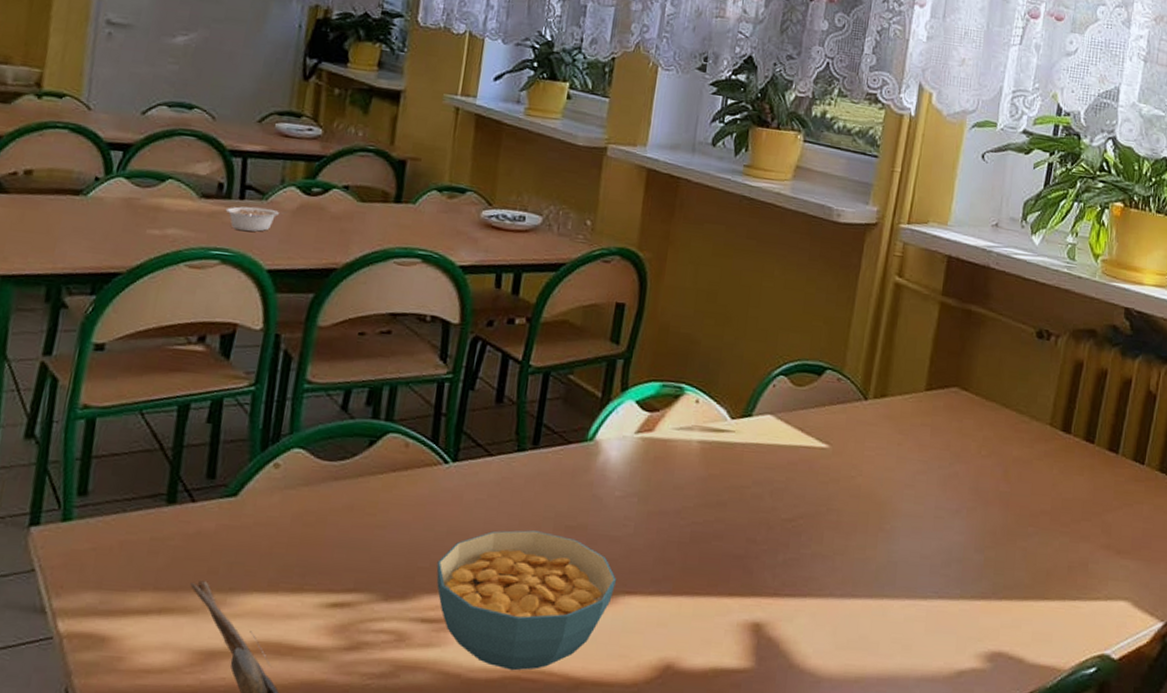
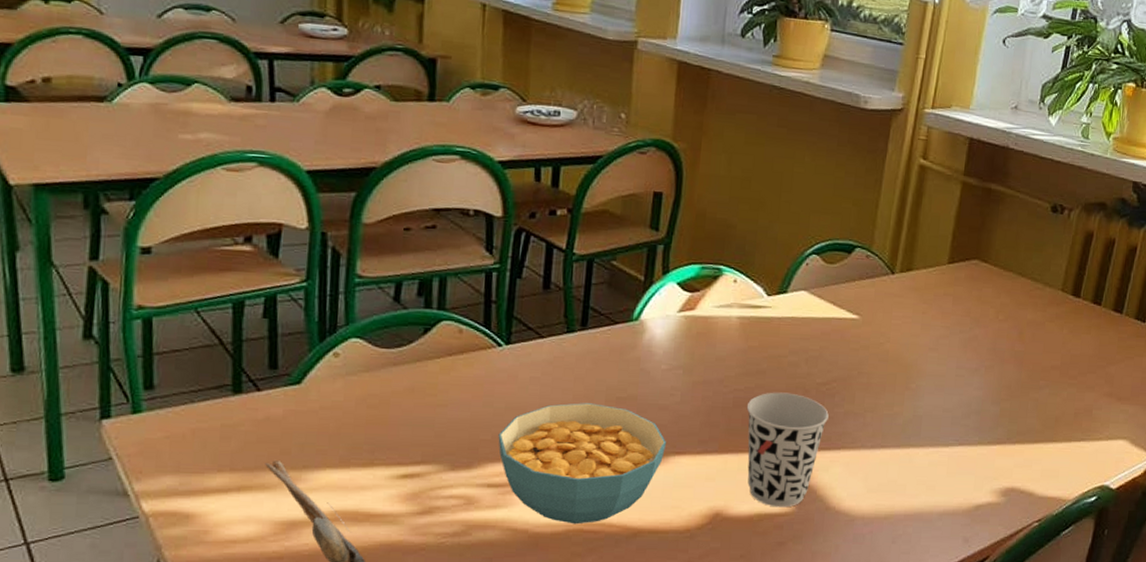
legume: present [225,206,287,232] -> none [257,108,320,134]
cup: none [703,527,794,663] -> present [746,392,829,508]

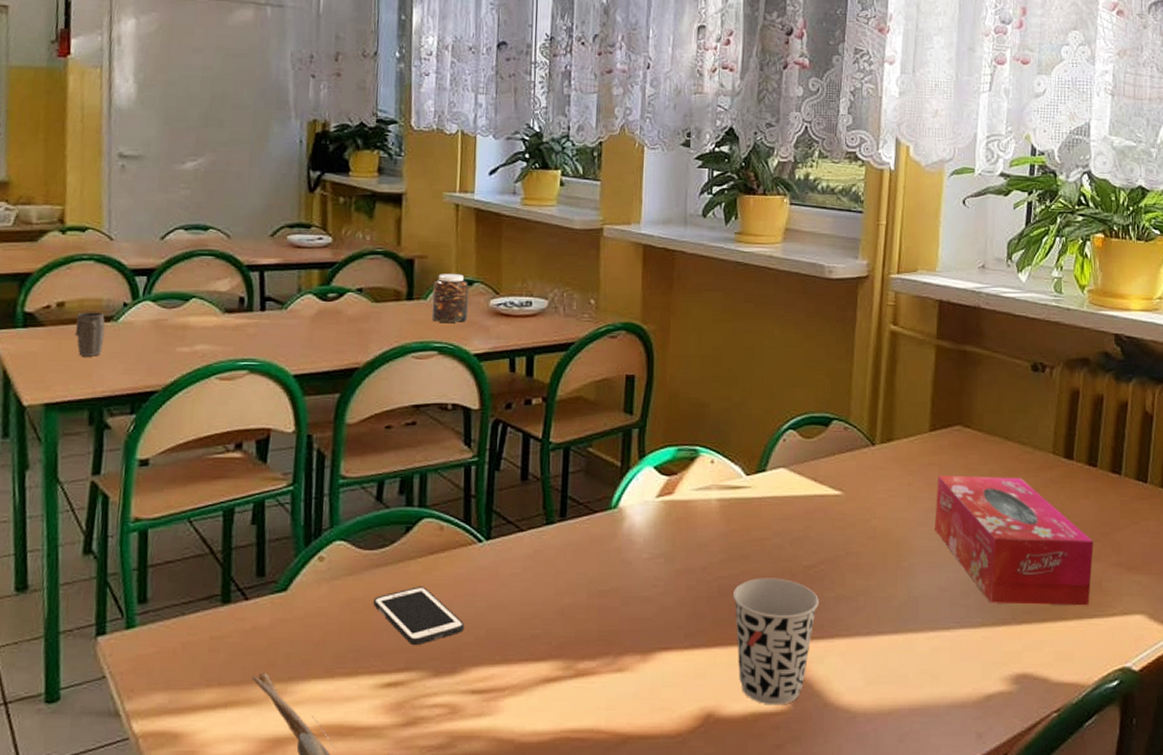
mug: none [64,90,98,138] -> present [74,312,105,357]
cell phone: none [389,385,482,441] -> present [373,586,465,646]
jar: none [454,76,494,128] -> present [431,274,469,323]
cereal bowl: present [498,403,667,525] -> none [481,598,653,732]
tissue box: none [944,305,1090,431] -> present [935,475,1094,606]

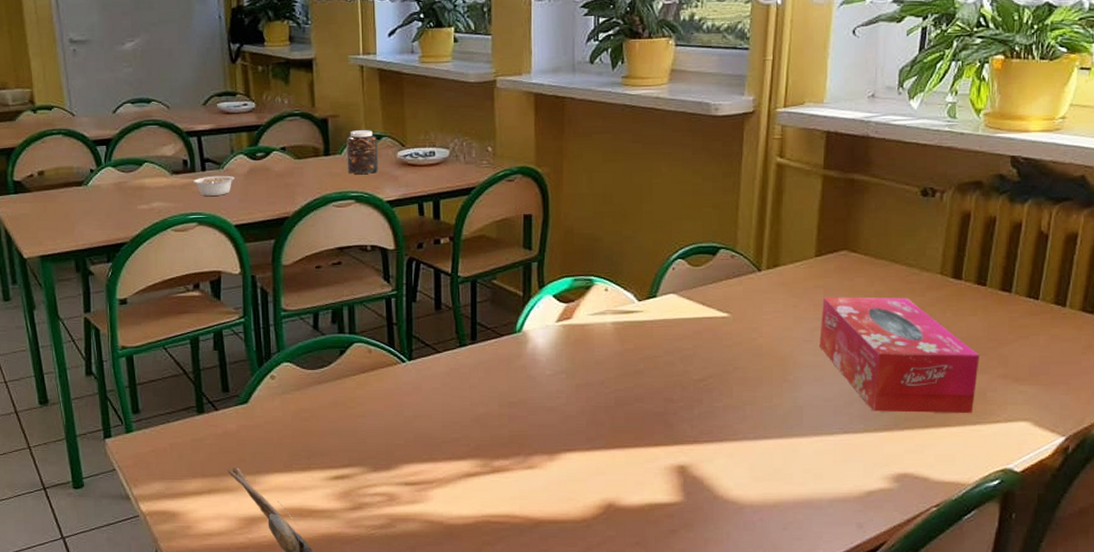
mug: present [74,312,105,357] -> none [54,178,79,216]
legume: none [248,316,306,340] -> present [193,175,240,196]
cell phone: present [373,586,465,646] -> none [318,399,396,447]
cup: present [732,578,819,705] -> none [628,390,708,498]

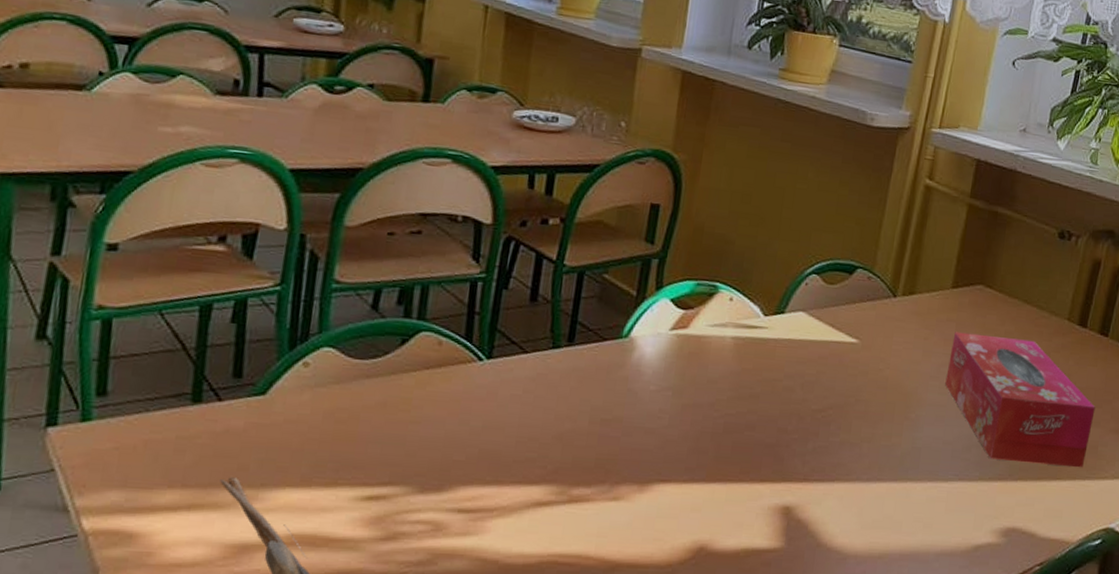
legume: present [193,175,240,196] -> none [242,104,308,130]
jar: present [346,130,379,175] -> none [448,78,492,132]

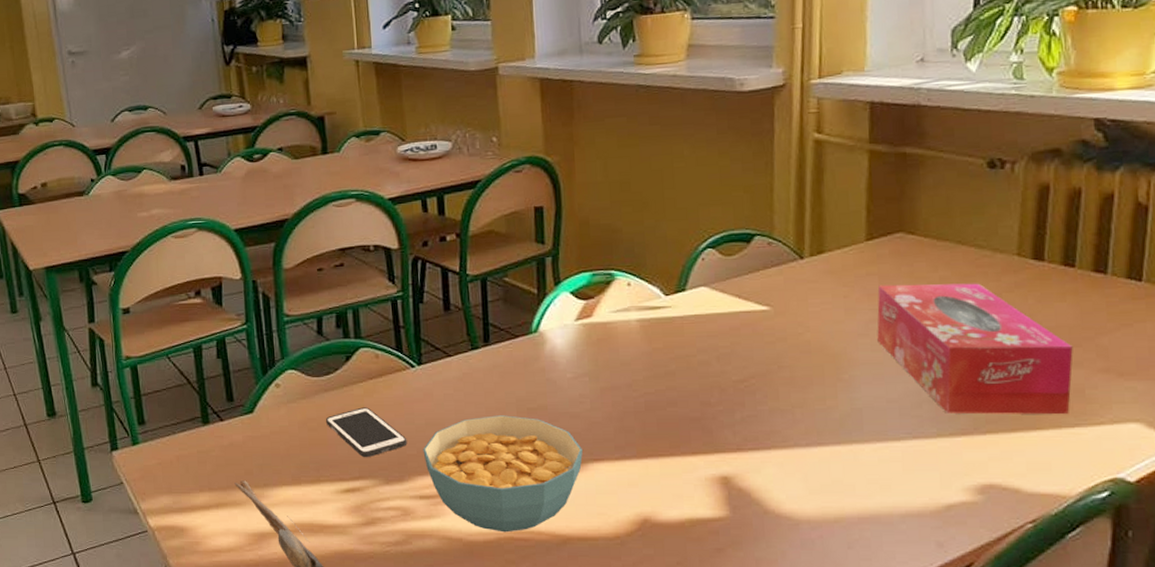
cell phone: none [359,400,457,461] -> present [325,407,408,458]
cereal bowl: none [472,423,652,556] -> present [423,415,584,533]

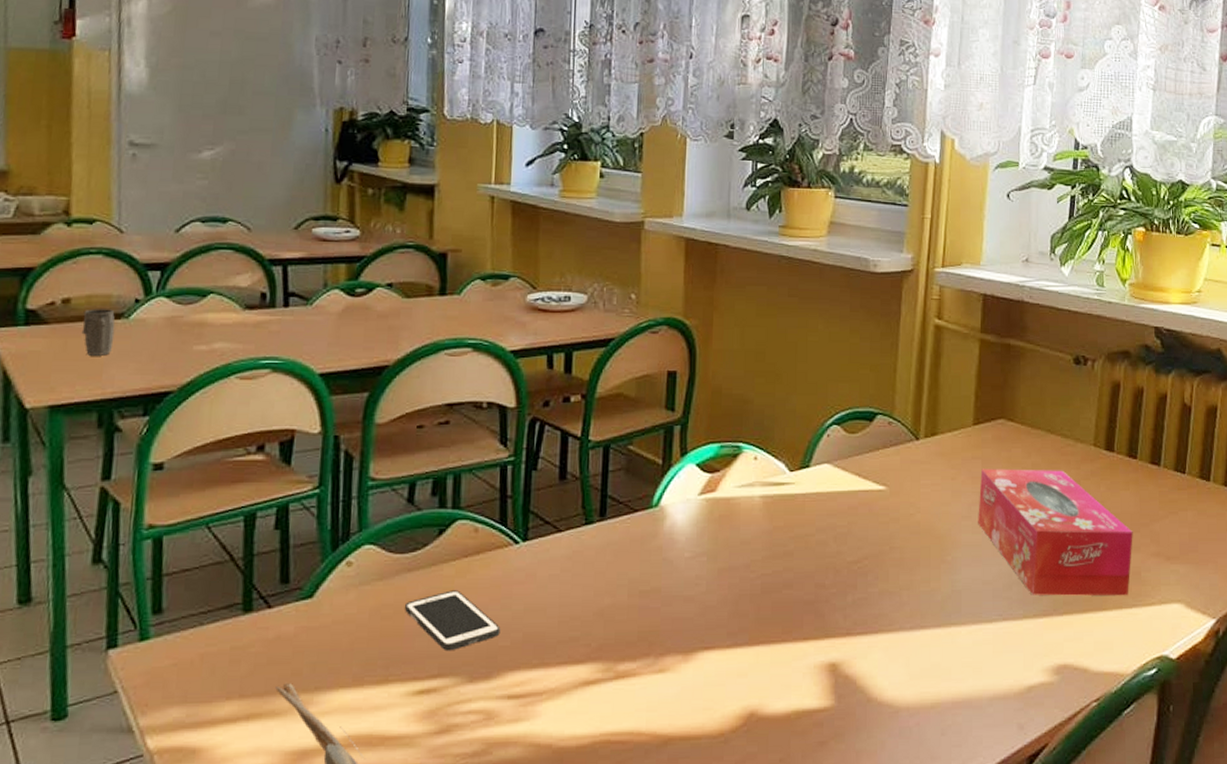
mug: none [57,188,81,227] -> present [81,309,115,356]
cereal bowl: present [423,415,584,533] -> none [517,599,695,735]

